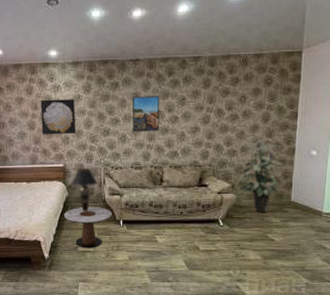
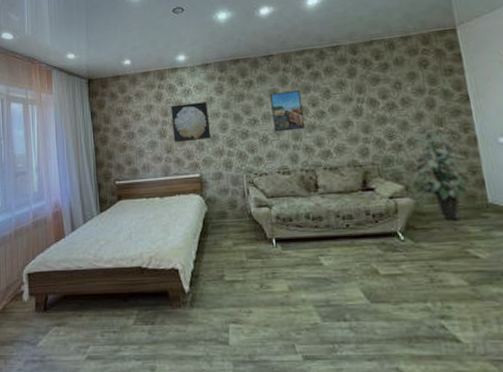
side table: present [64,206,113,248] -> none [204,222,262,277]
table lamp: present [72,167,98,212] -> none [210,176,241,230]

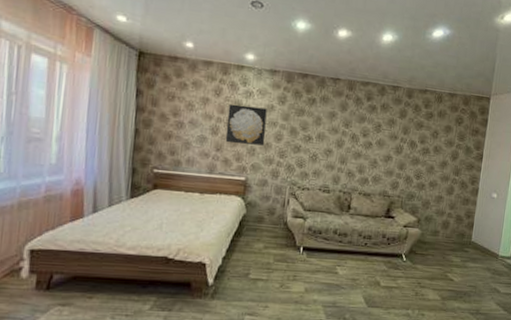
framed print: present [270,90,306,133] -> none [325,115,357,156]
indoor plant: present [408,128,470,220] -> none [425,176,467,250]

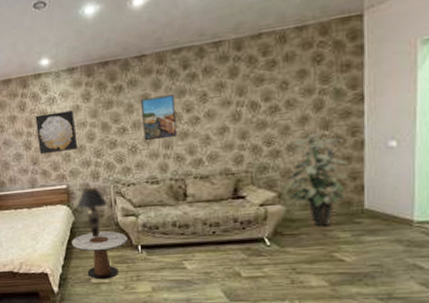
side table: none [238,228,293,276] -> present [72,230,128,280]
table lamp: none [251,184,281,234] -> present [77,187,108,238]
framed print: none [325,115,357,156] -> present [141,95,178,141]
indoor plant: none [425,176,467,250] -> present [288,133,350,226]

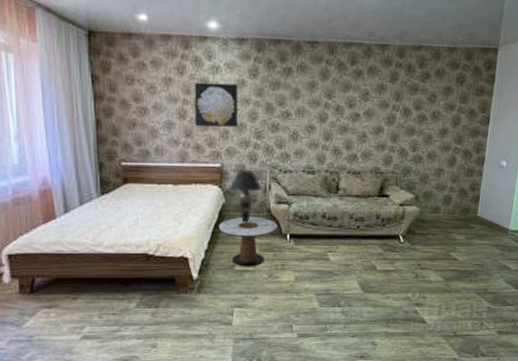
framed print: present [141,95,178,141] -> none [306,86,340,131]
indoor plant: present [288,133,350,226] -> none [423,145,472,228]

